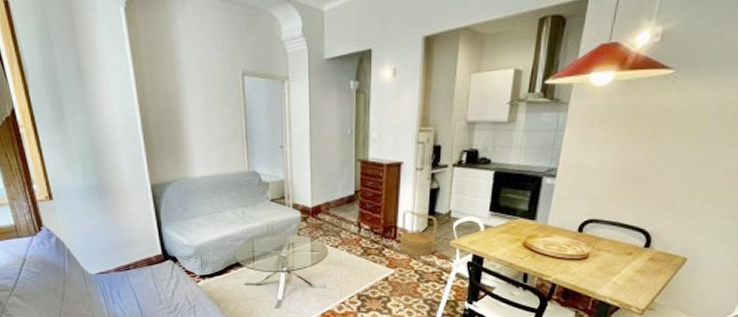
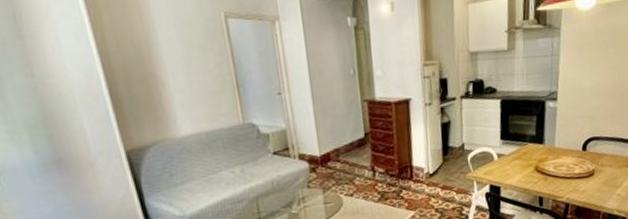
woven basket: present [399,209,438,256] -> none [416,147,454,194]

